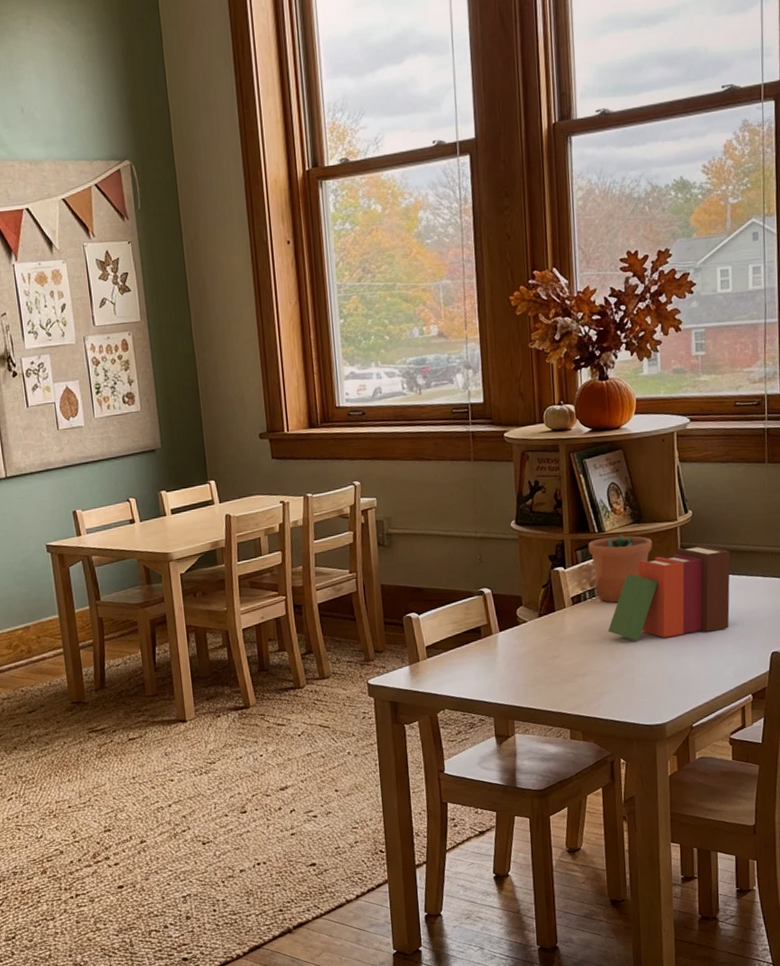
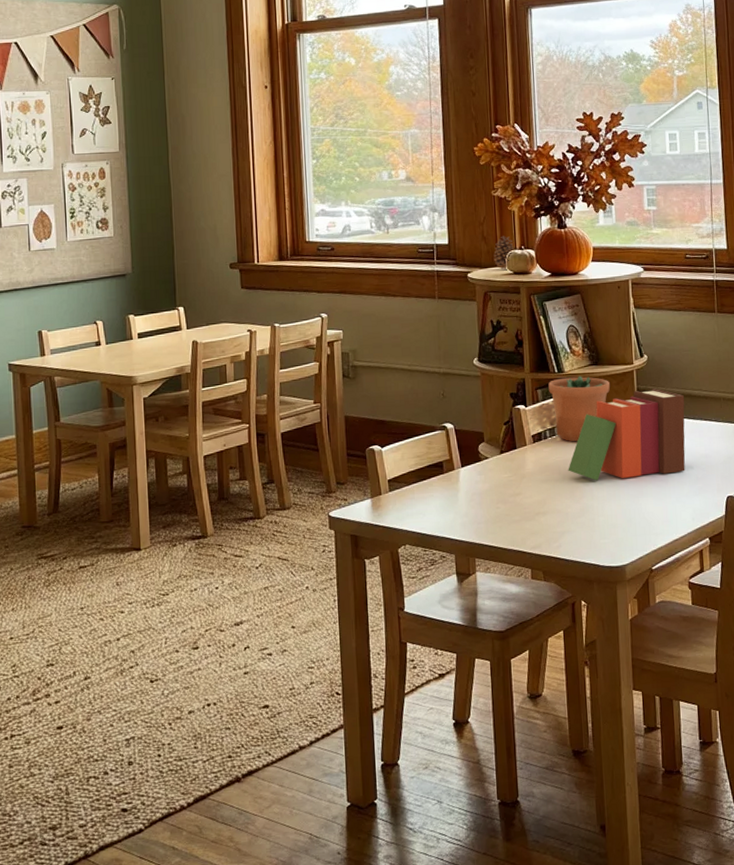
pine cone: none [531,391,553,427] -> present [494,236,514,270]

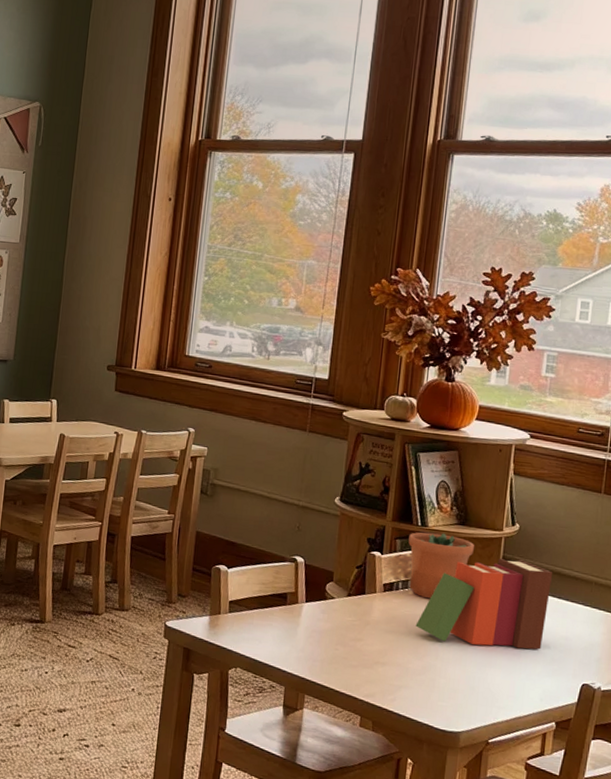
pine cone: present [494,236,514,270] -> none [372,380,396,414]

